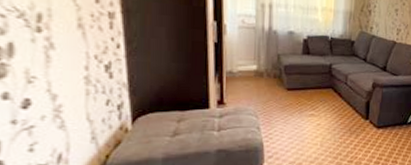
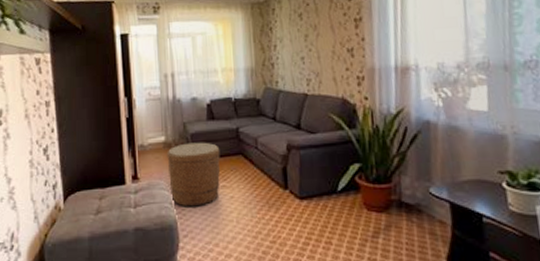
basket: none [257,73,312,132] -> present [167,142,220,207]

